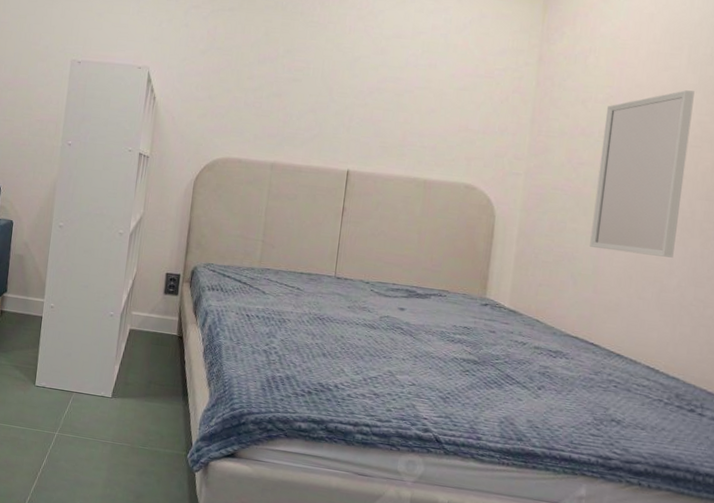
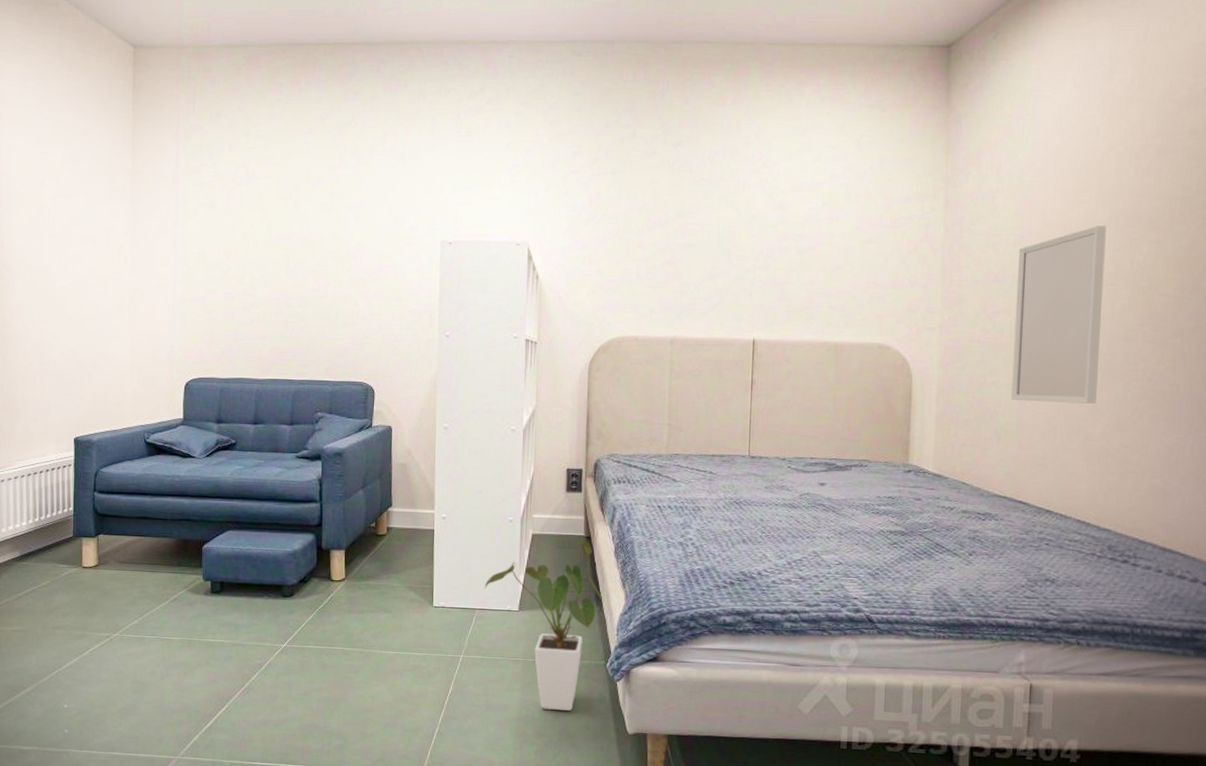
house plant: none [82,337,188,494] -> present [484,538,602,711]

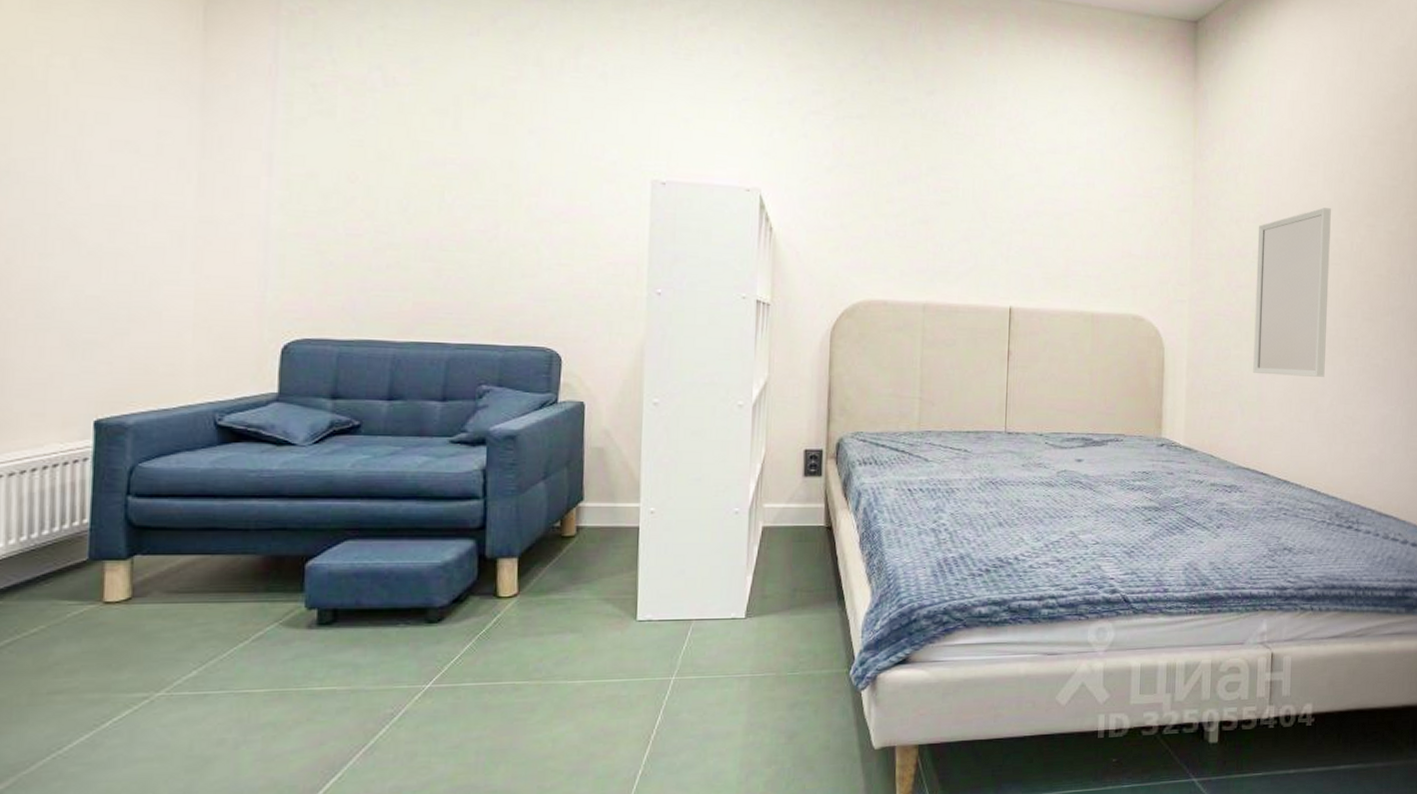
house plant: present [484,538,602,711] -> none [702,530,845,732]

